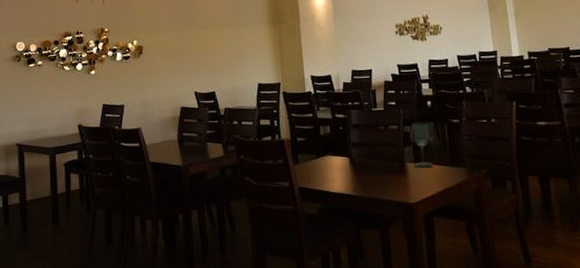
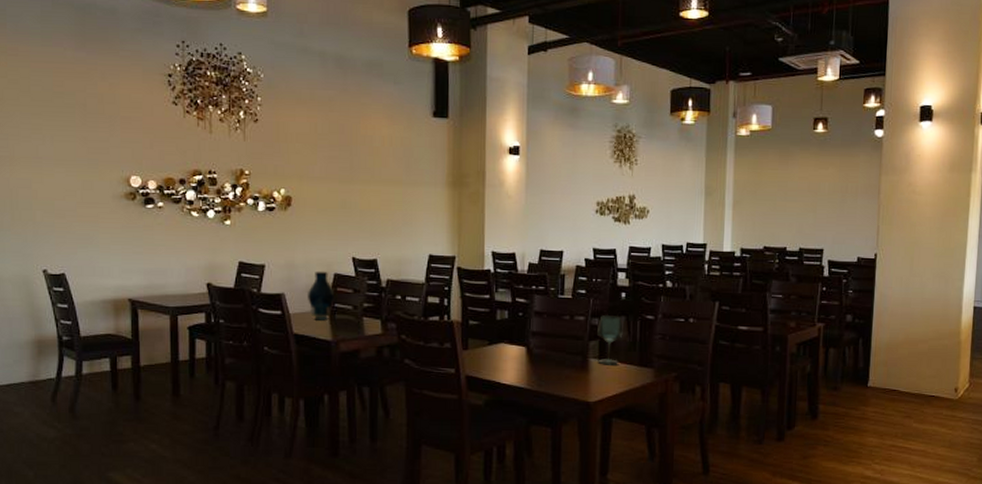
vase: none [160,105,182,149] -> present [308,271,335,321]

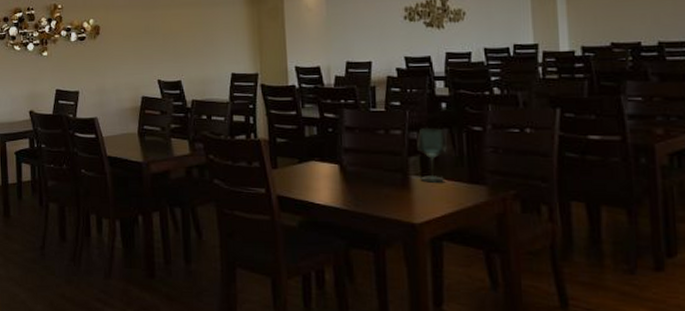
vase: present [308,271,335,321] -> none [118,94,143,143]

